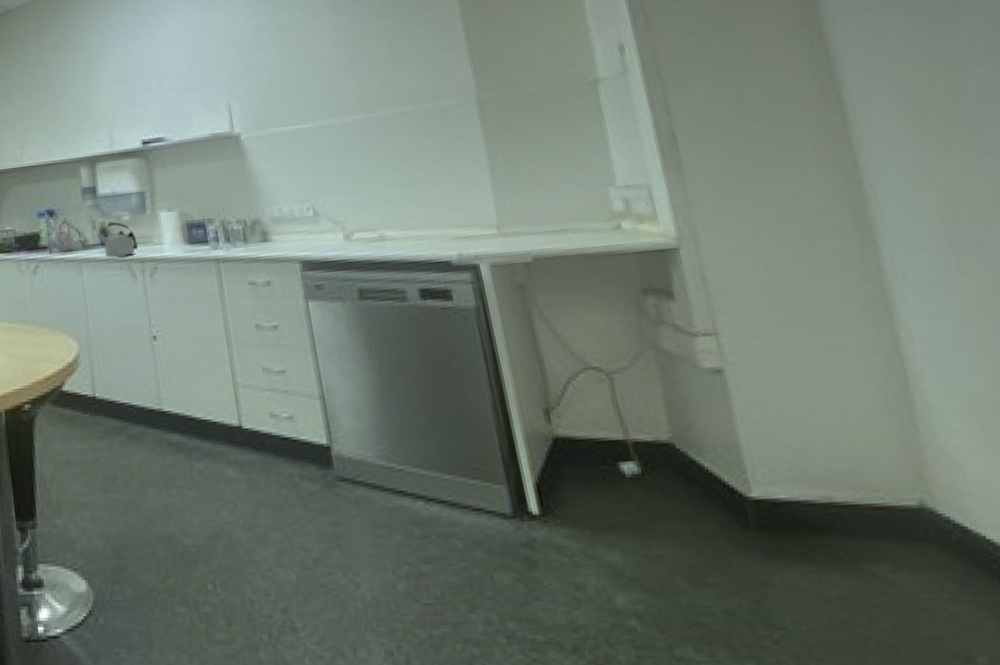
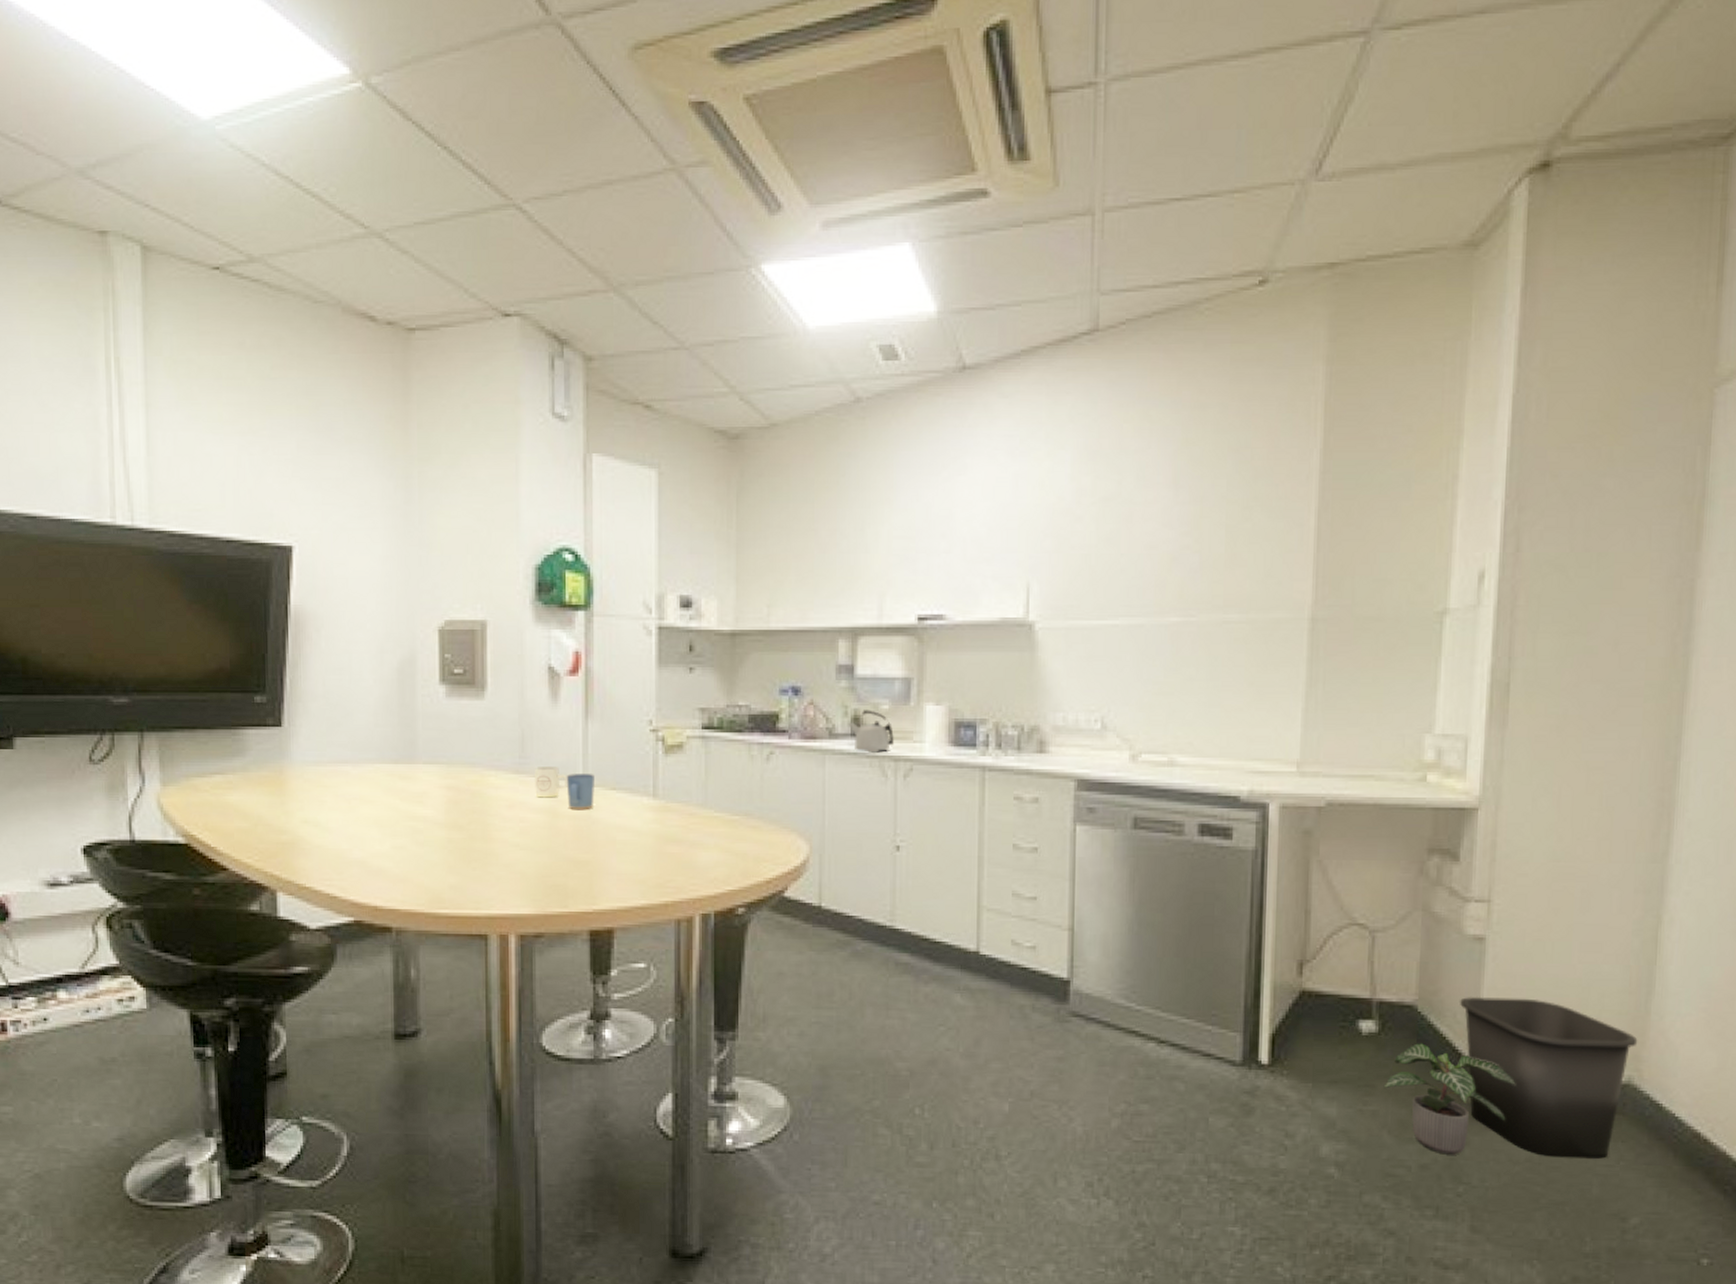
potted plant: none [662,481,803,598] -> present [1383,1043,1516,1155]
waste bin: none [715,426,927,594] -> present [1459,996,1638,1159]

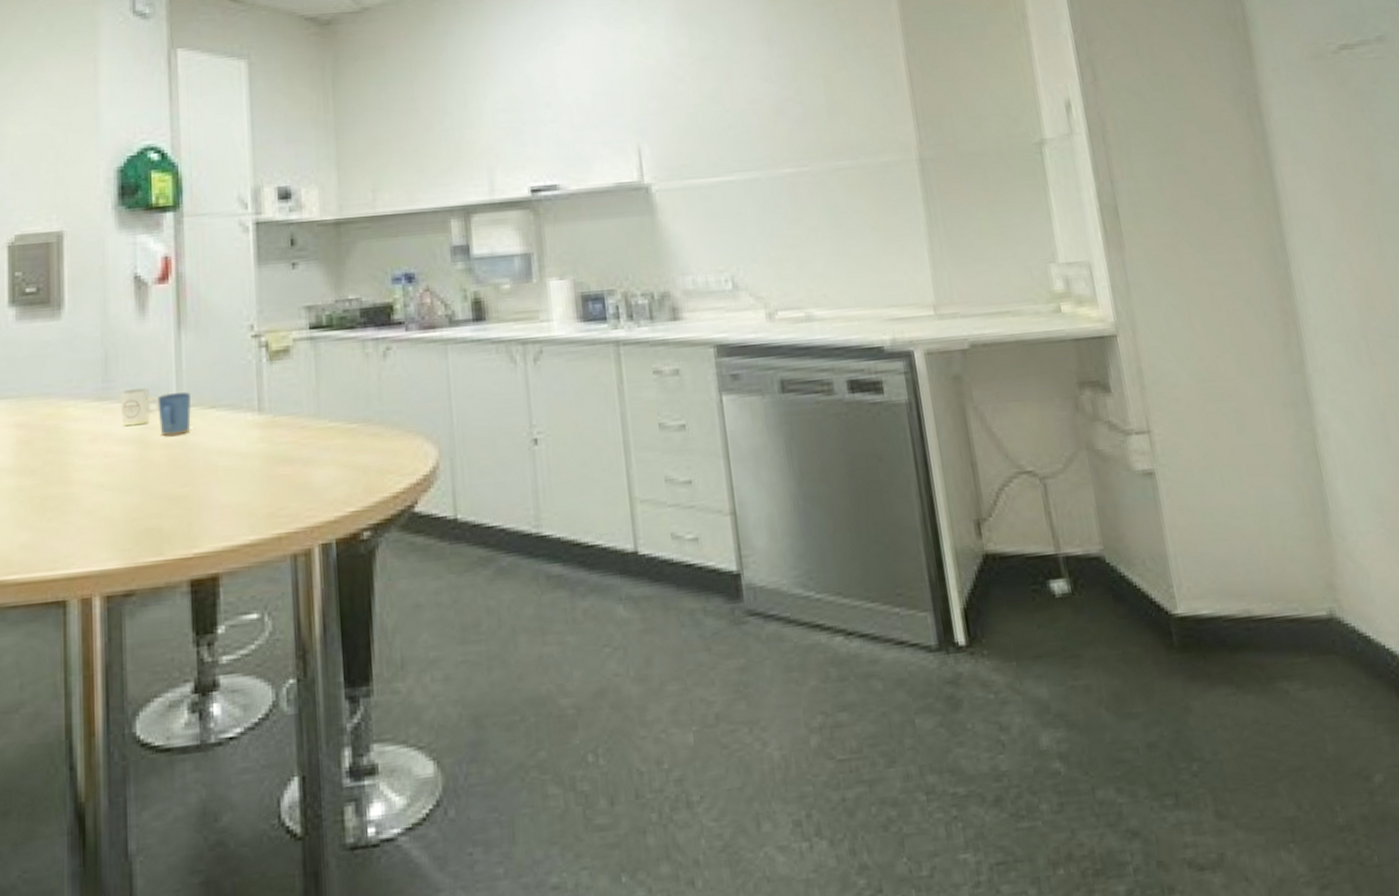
kettle: present [848,710,894,753] -> none [468,291,520,338]
potted plant: present [1383,1043,1516,1155] -> none [1089,599,1223,728]
waste bin: present [1459,996,1638,1159] -> none [1144,533,1333,714]

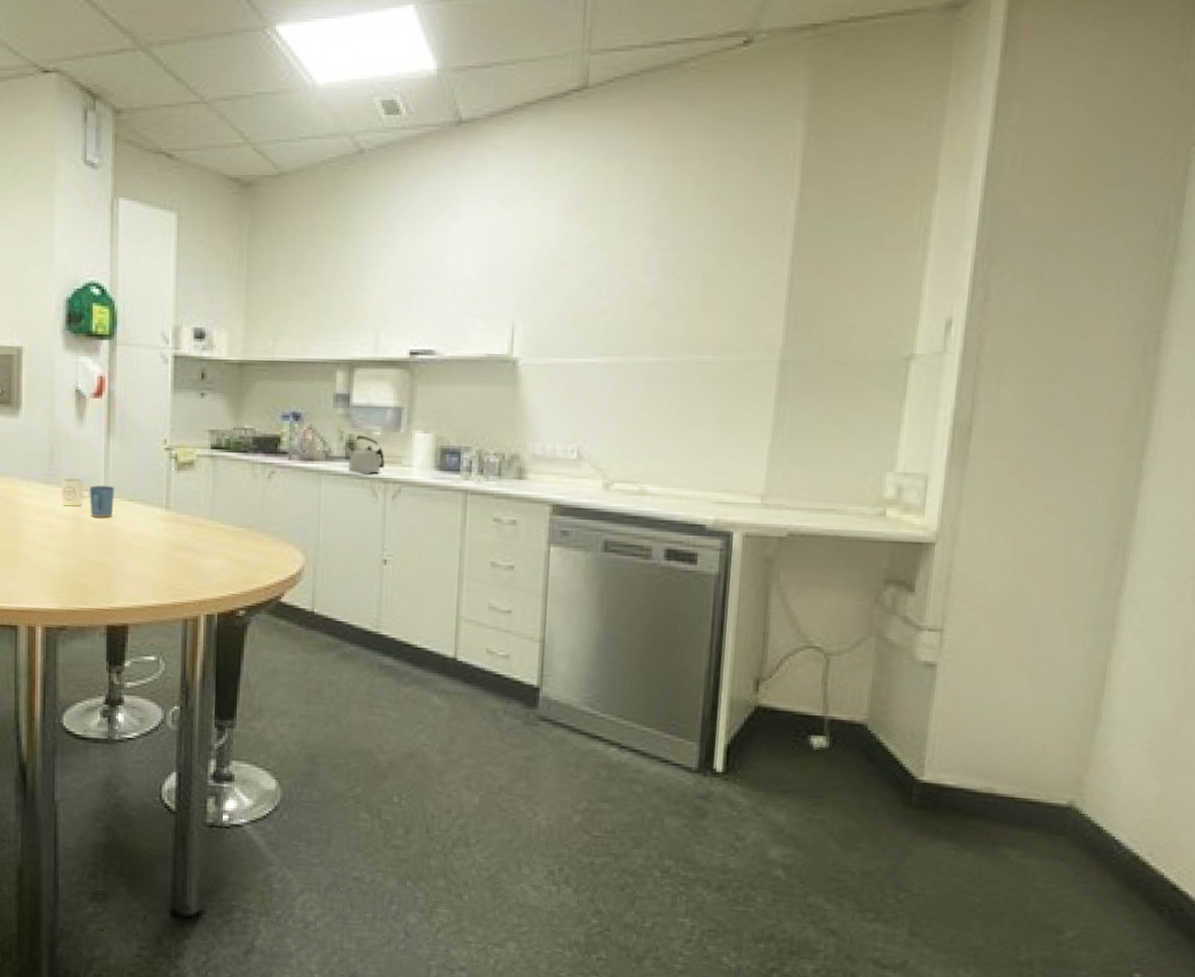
kettle: none [468,291,520,338] -> present [343,435,385,475]

